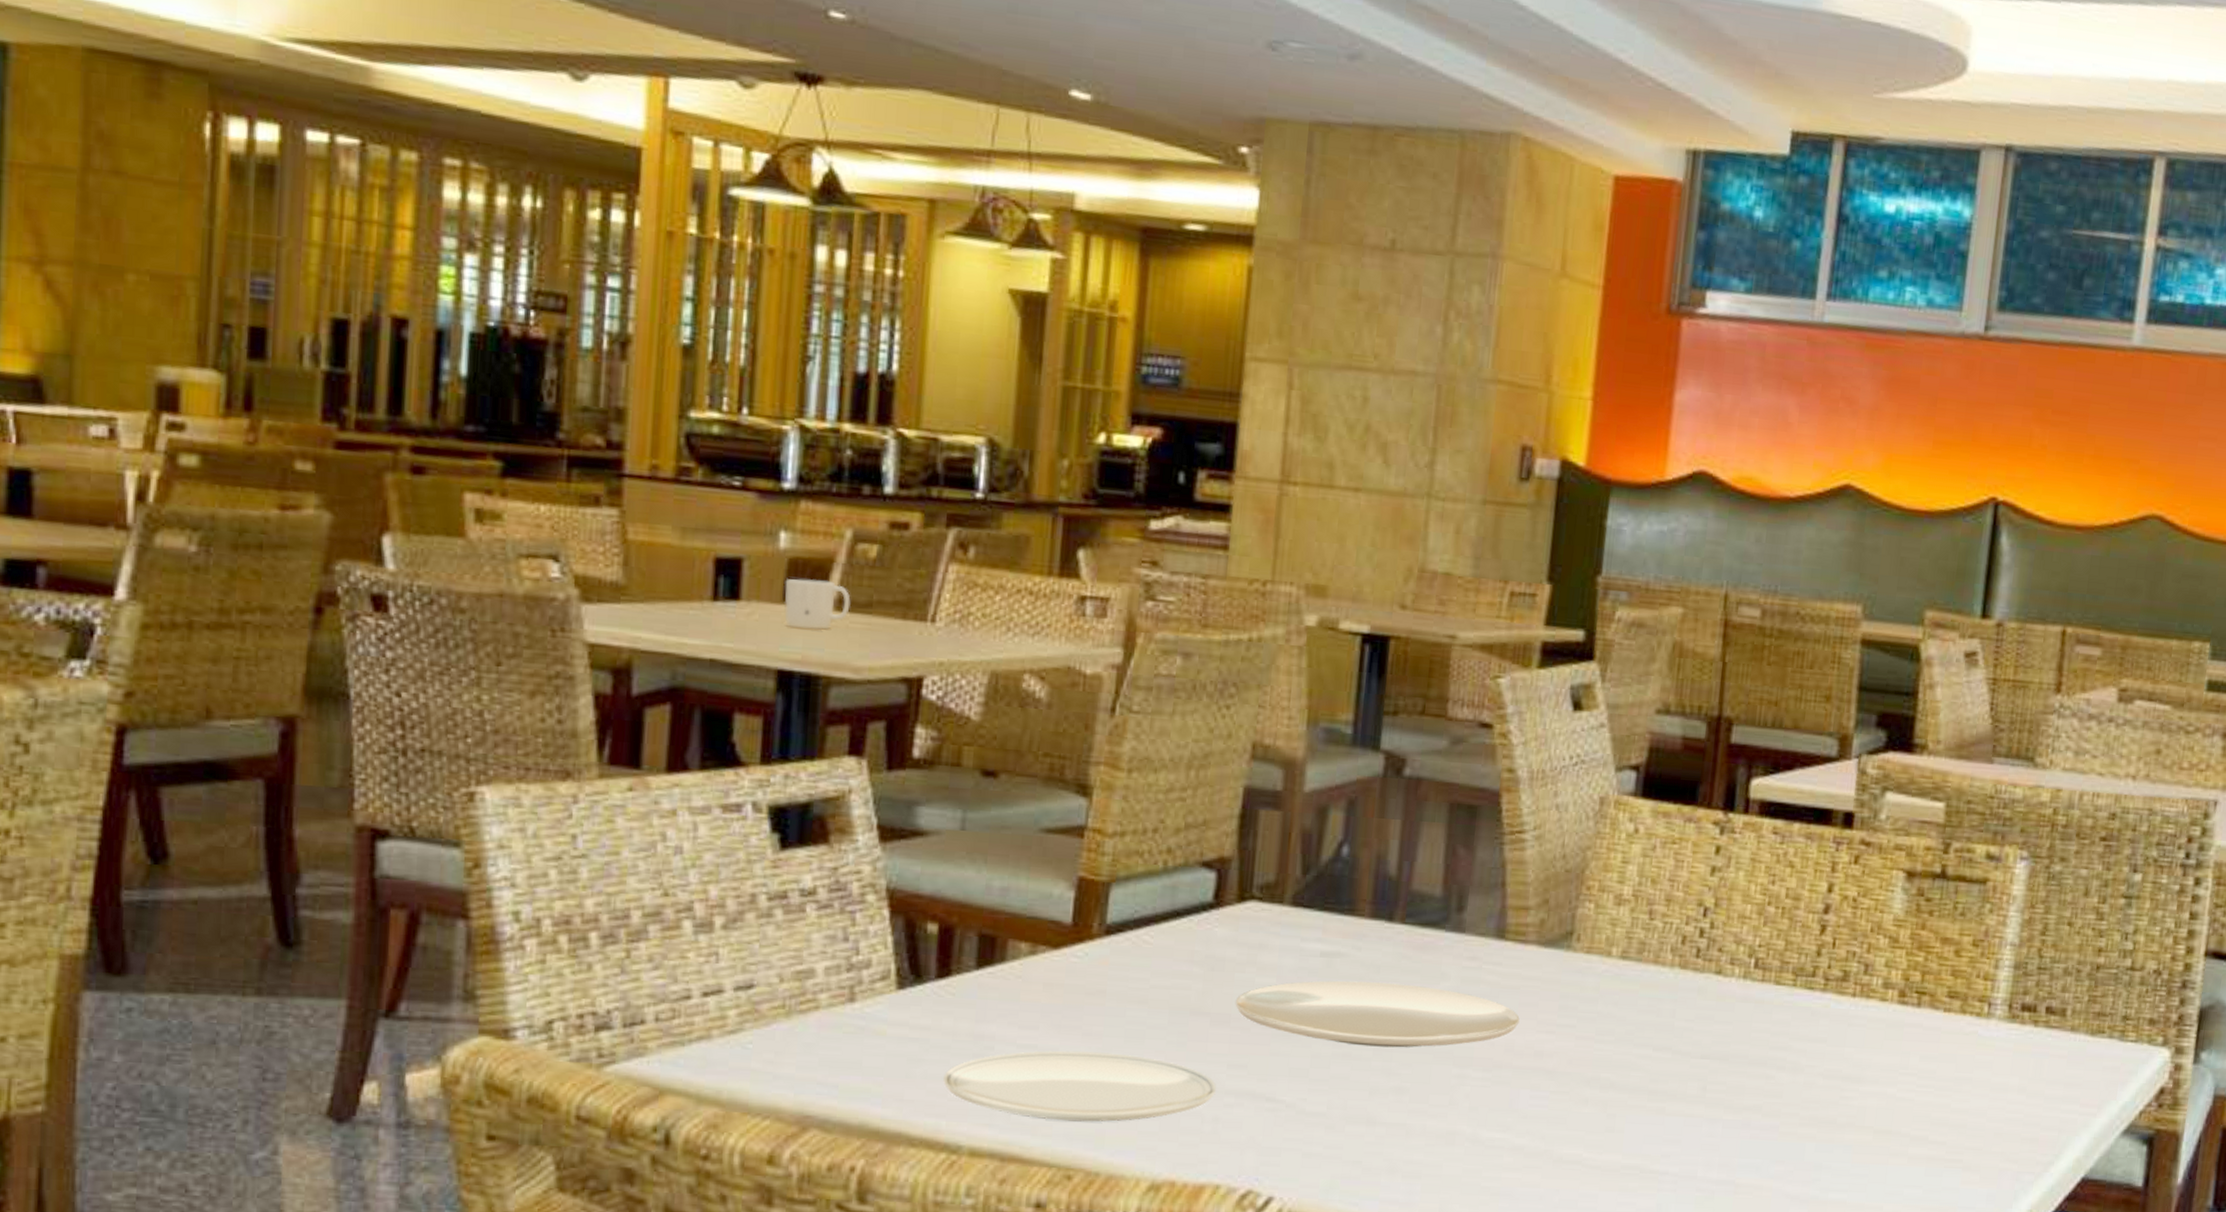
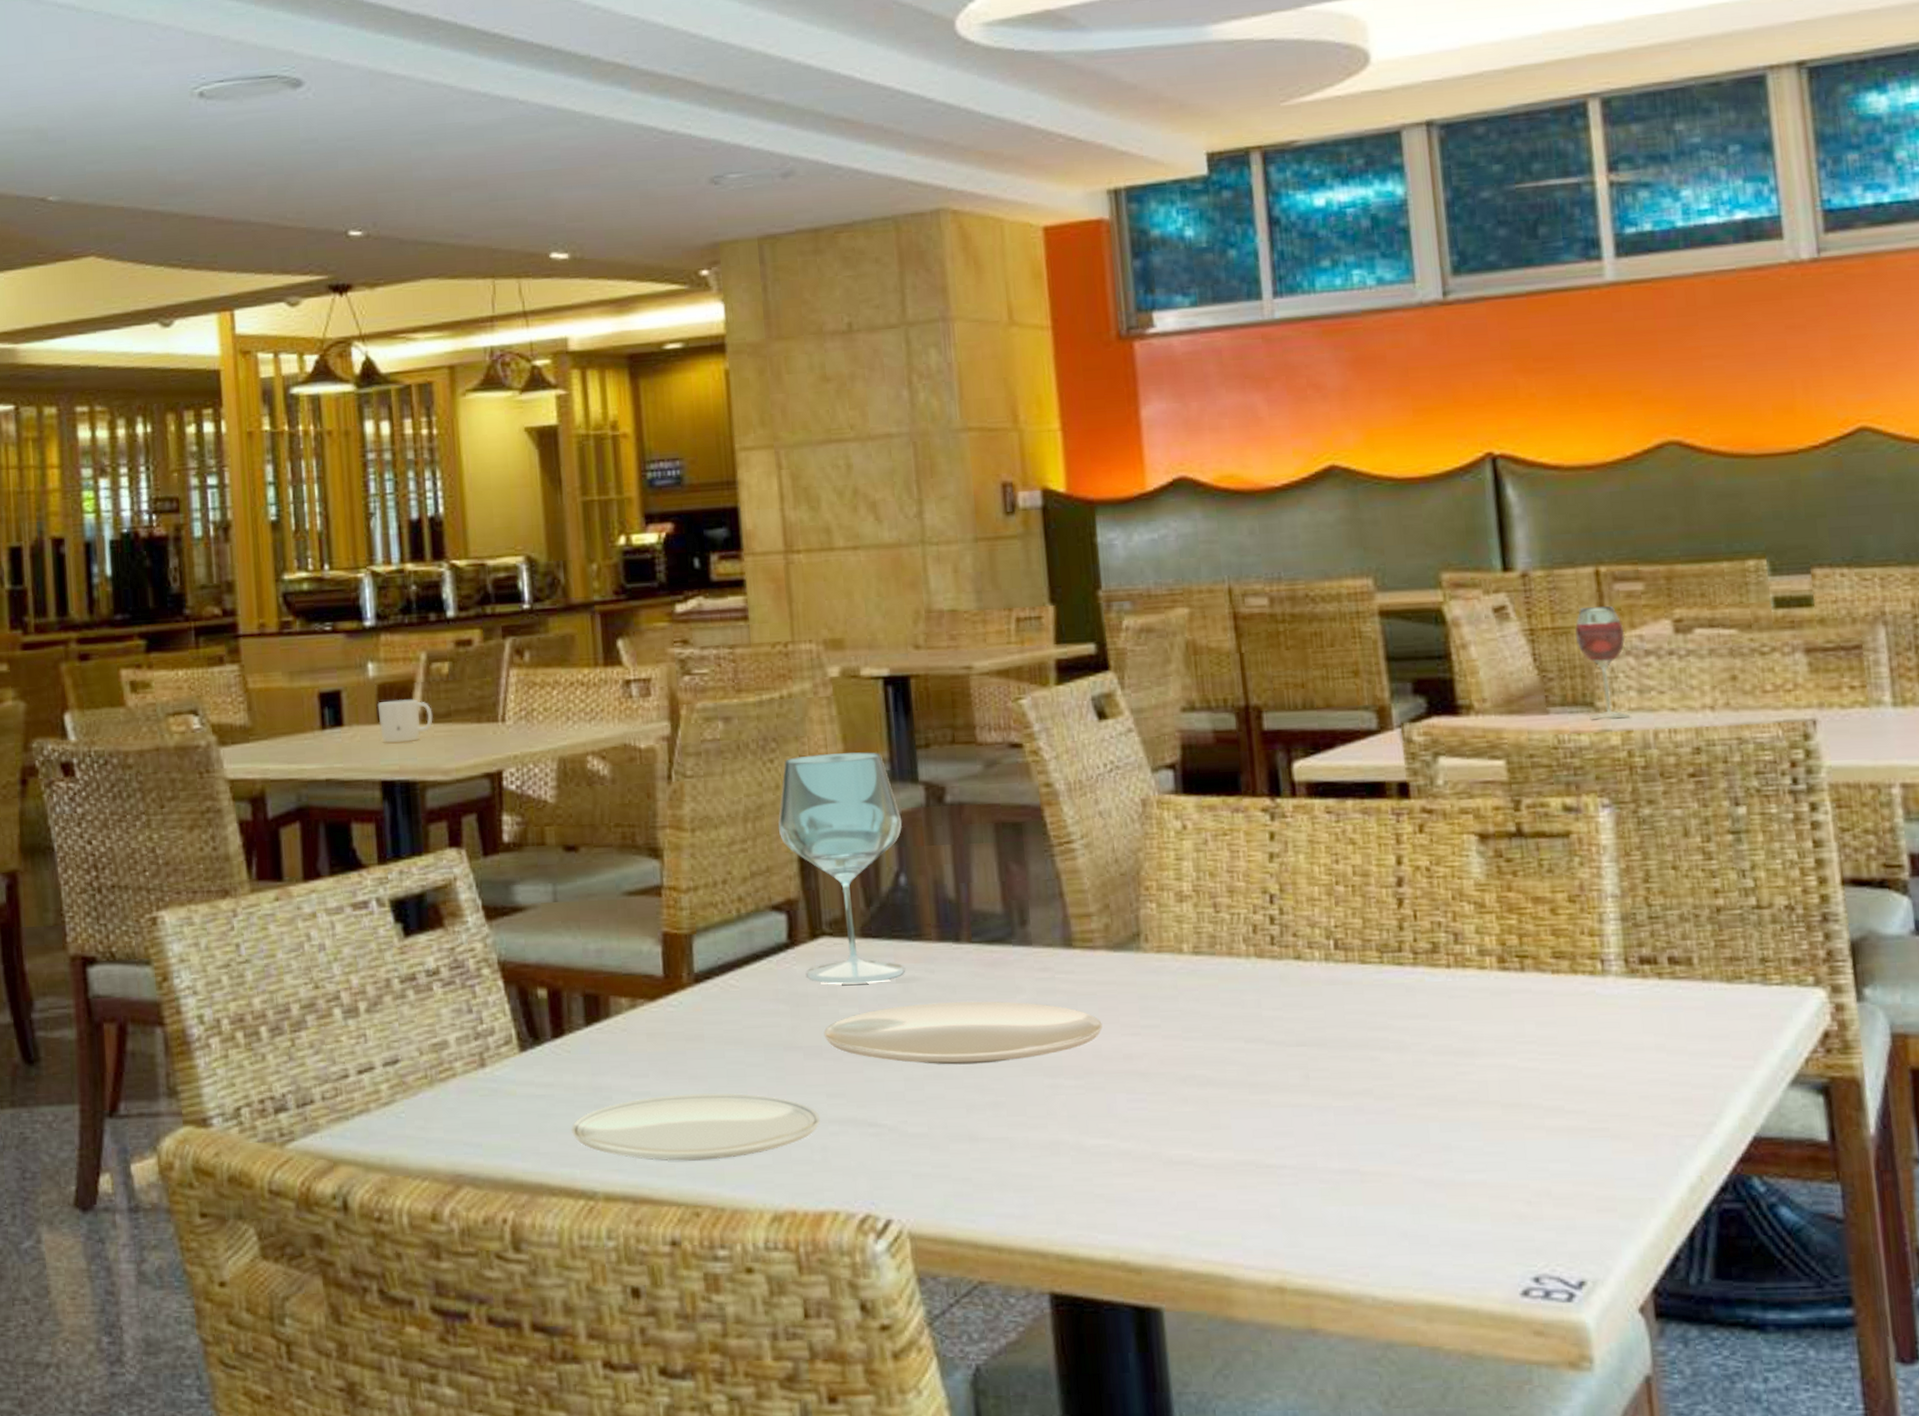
wine glass: none [1222,706,1355,954] -> present [777,752,905,984]
wineglass: none [2027,665,2076,777] -> present [1575,606,1631,719]

